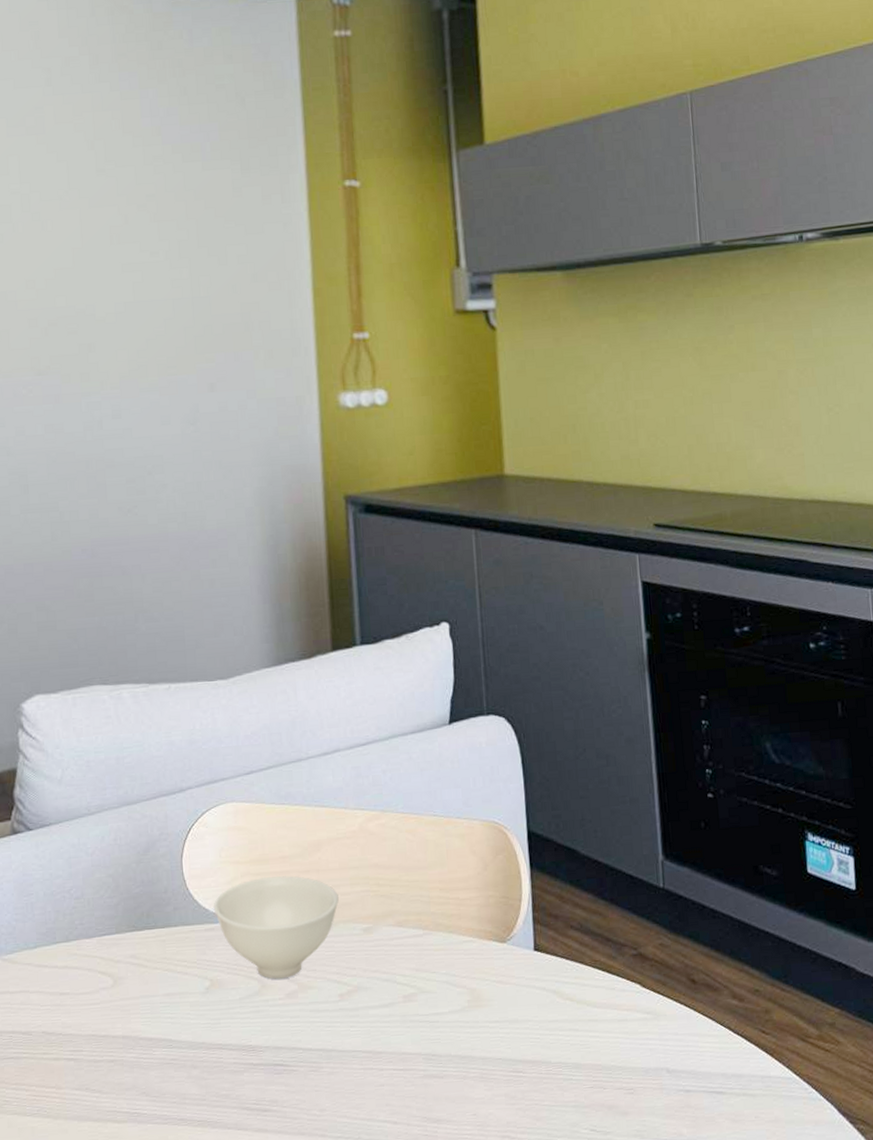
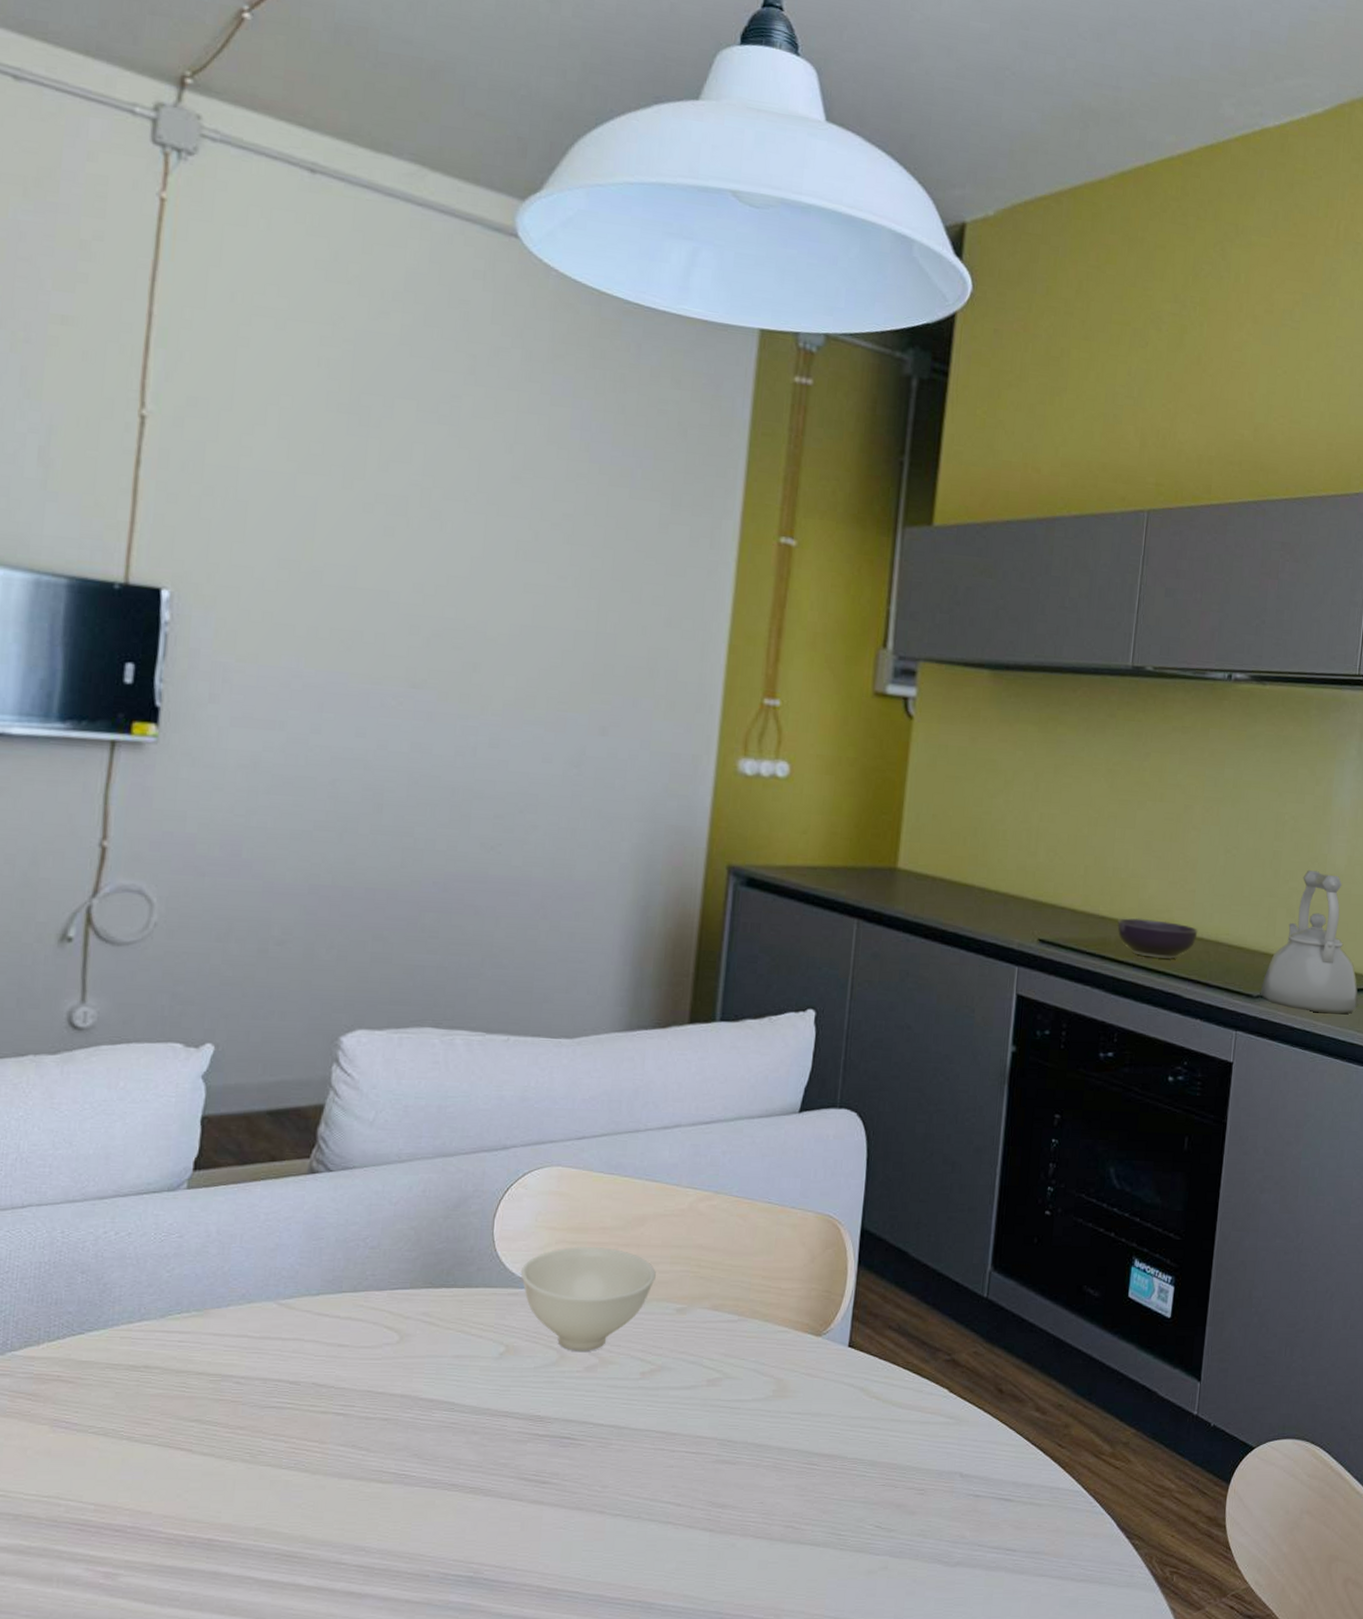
bowl: none [730,488,814,527] -> present [1117,918,1198,959]

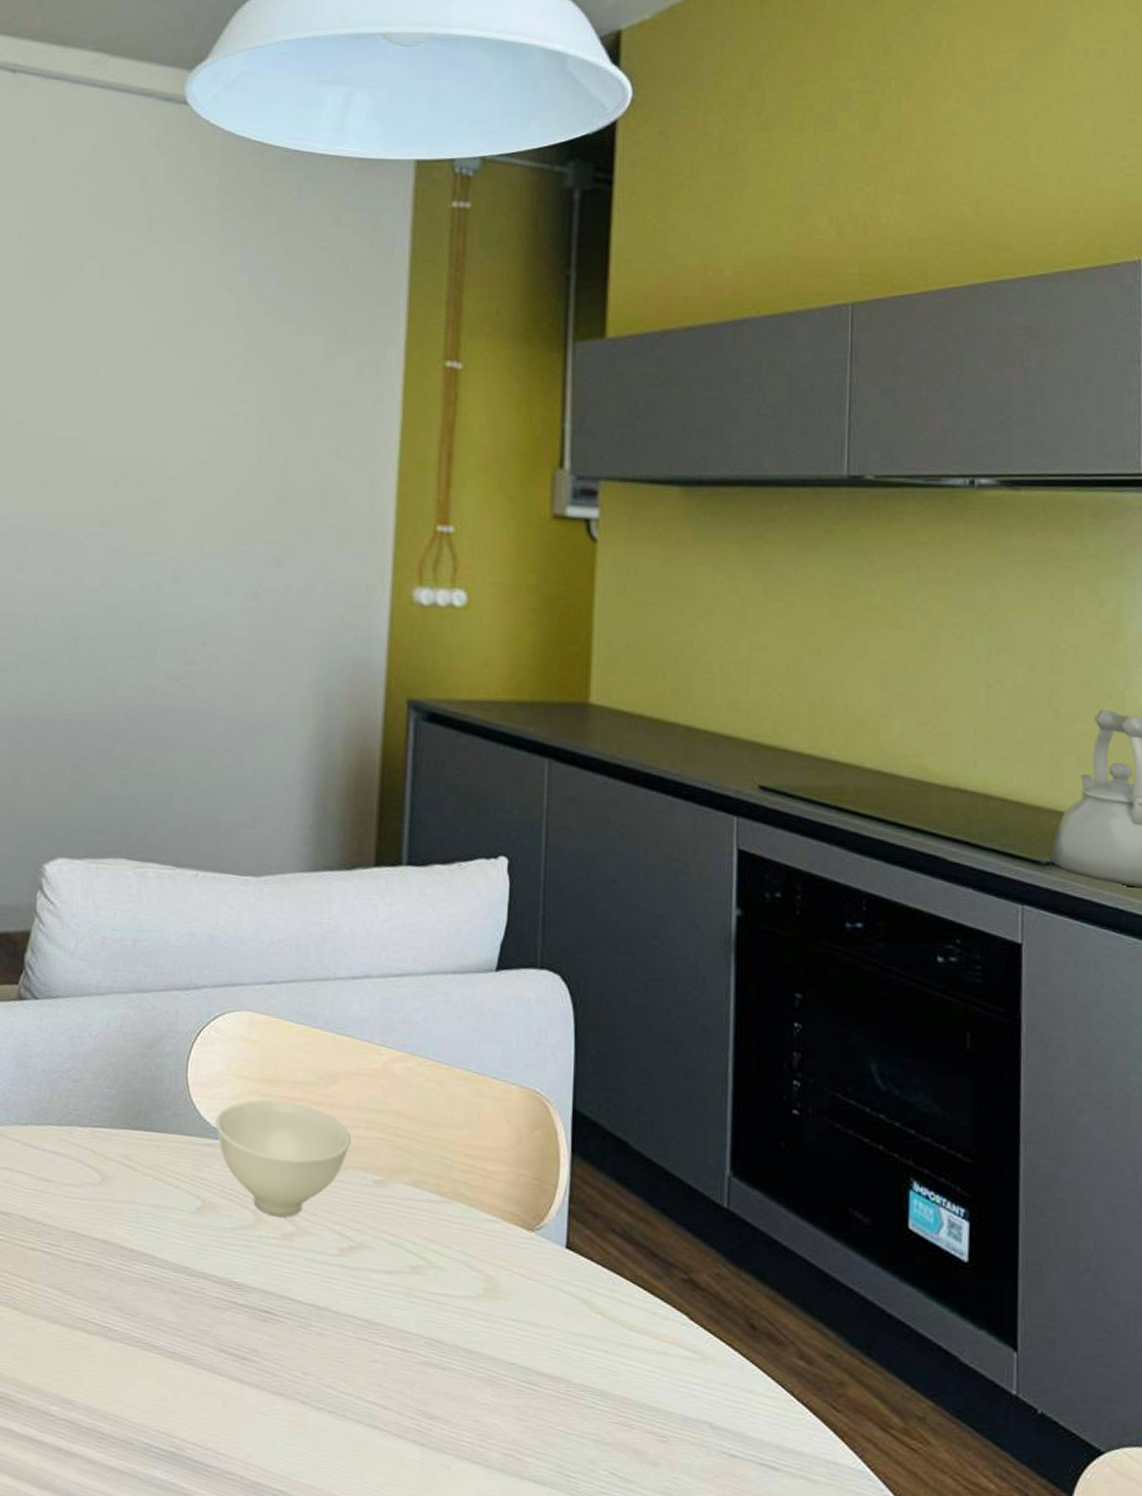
bowl: present [1117,918,1198,959] -> none [855,764,960,814]

